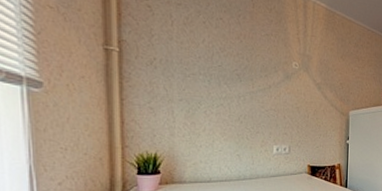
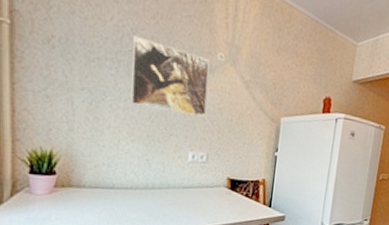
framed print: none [221,53,287,116] -> present [131,36,210,118]

